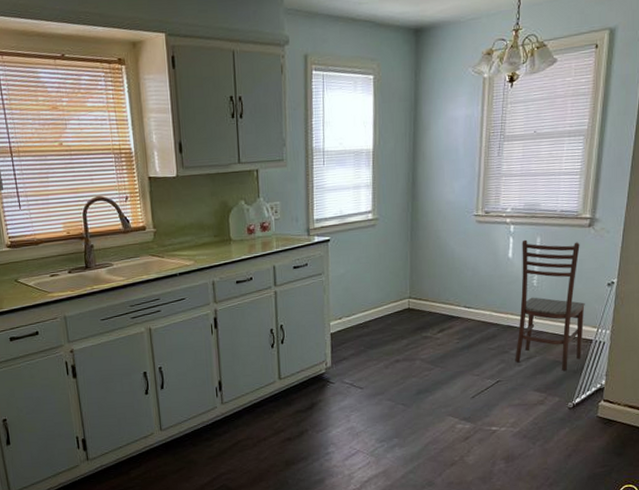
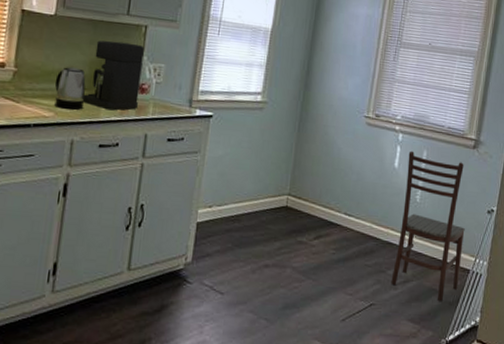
kettle: none [189,218,217,256] -> present [54,66,86,110]
coffee maker: none [214,188,262,251] -> present [82,40,144,111]

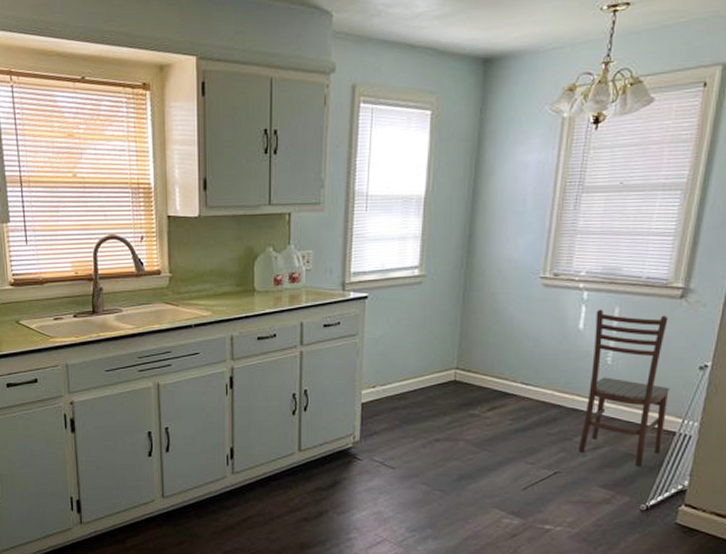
kettle: present [54,66,86,110] -> none [208,265,239,306]
coffee maker: present [82,40,144,111] -> none [236,233,290,303]

